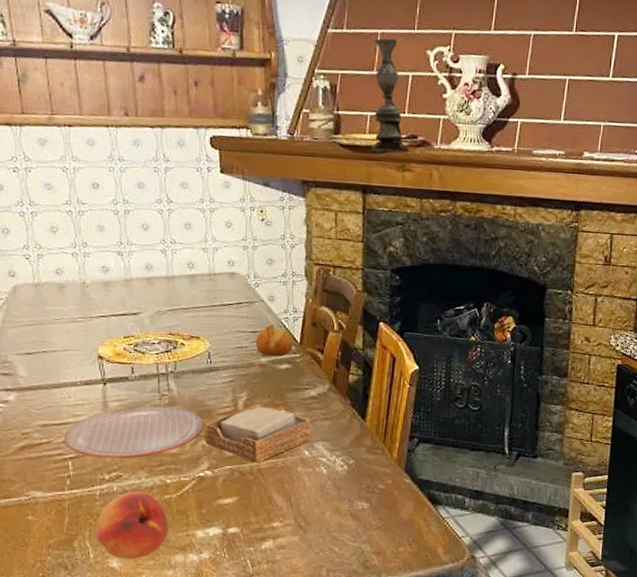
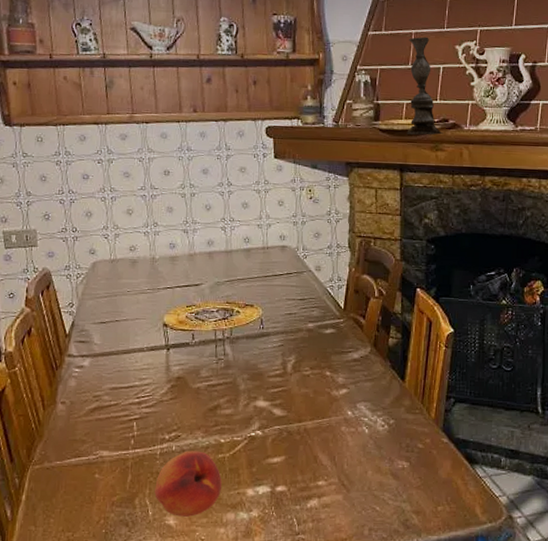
plate: present [64,406,204,459] -> none [130,369,256,420]
napkin holder: present [203,404,312,463] -> none [255,367,354,423]
bread roll: present [255,324,293,356] -> none [303,292,337,322]

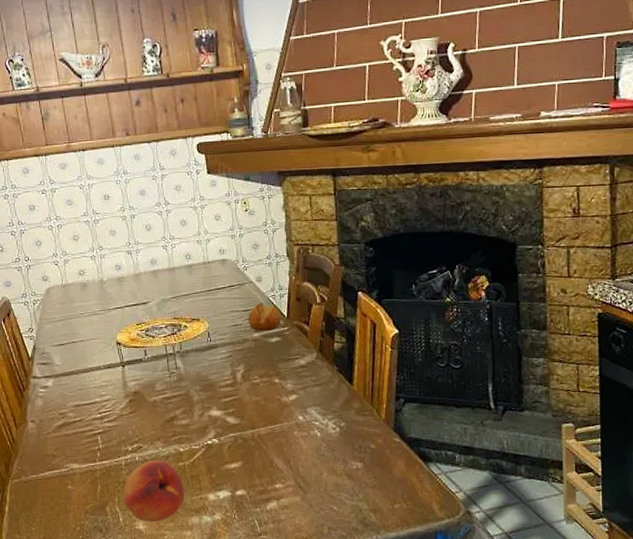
bread roll: none [303,292,337,322] -> present [248,302,281,331]
candlestick: present [407,36,444,135] -> none [332,35,375,138]

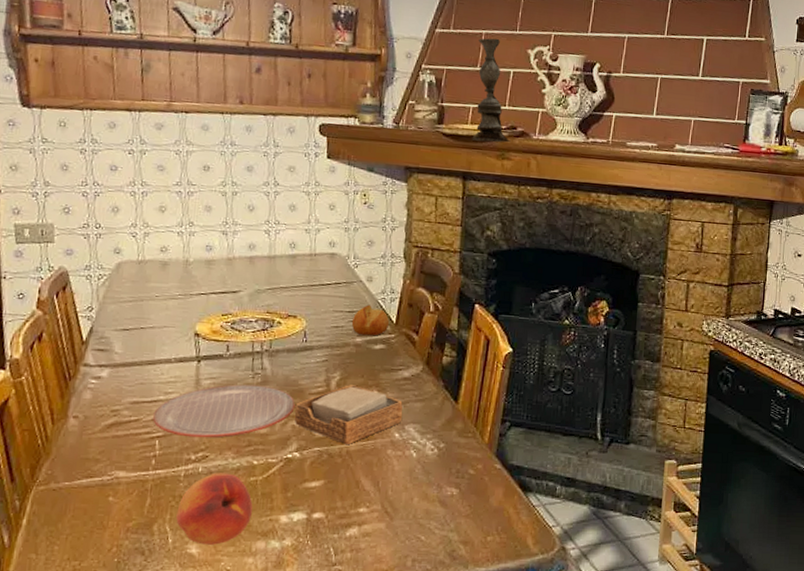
plate: none [93,383,209,432] -> present [153,384,295,439]
napkin holder: none [208,376,304,430] -> present [294,385,403,445]
candlestick: none [332,35,375,138] -> present [472,38,512,143]

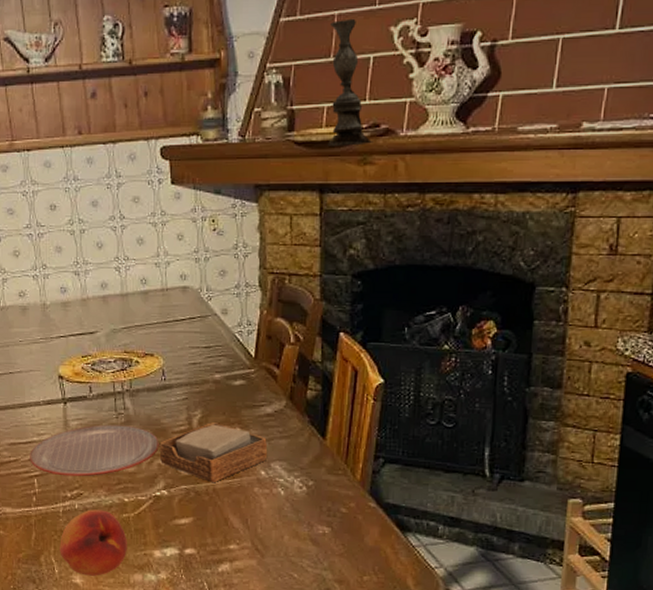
bread roll: present [351,305,389,336] -> none [209,339,247,372]

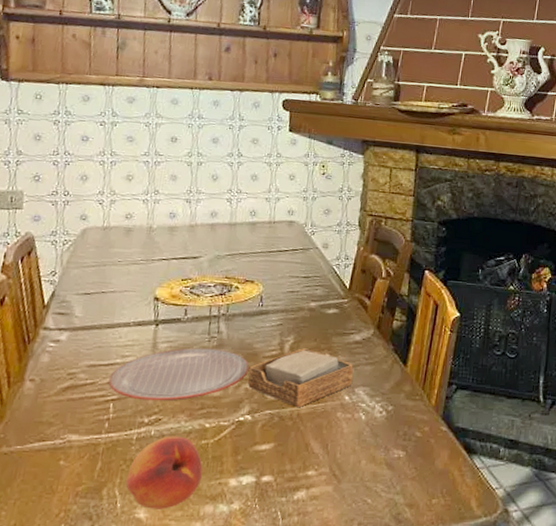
candlestick: present [327,18,375,146] -> none [425,23,463,119]

